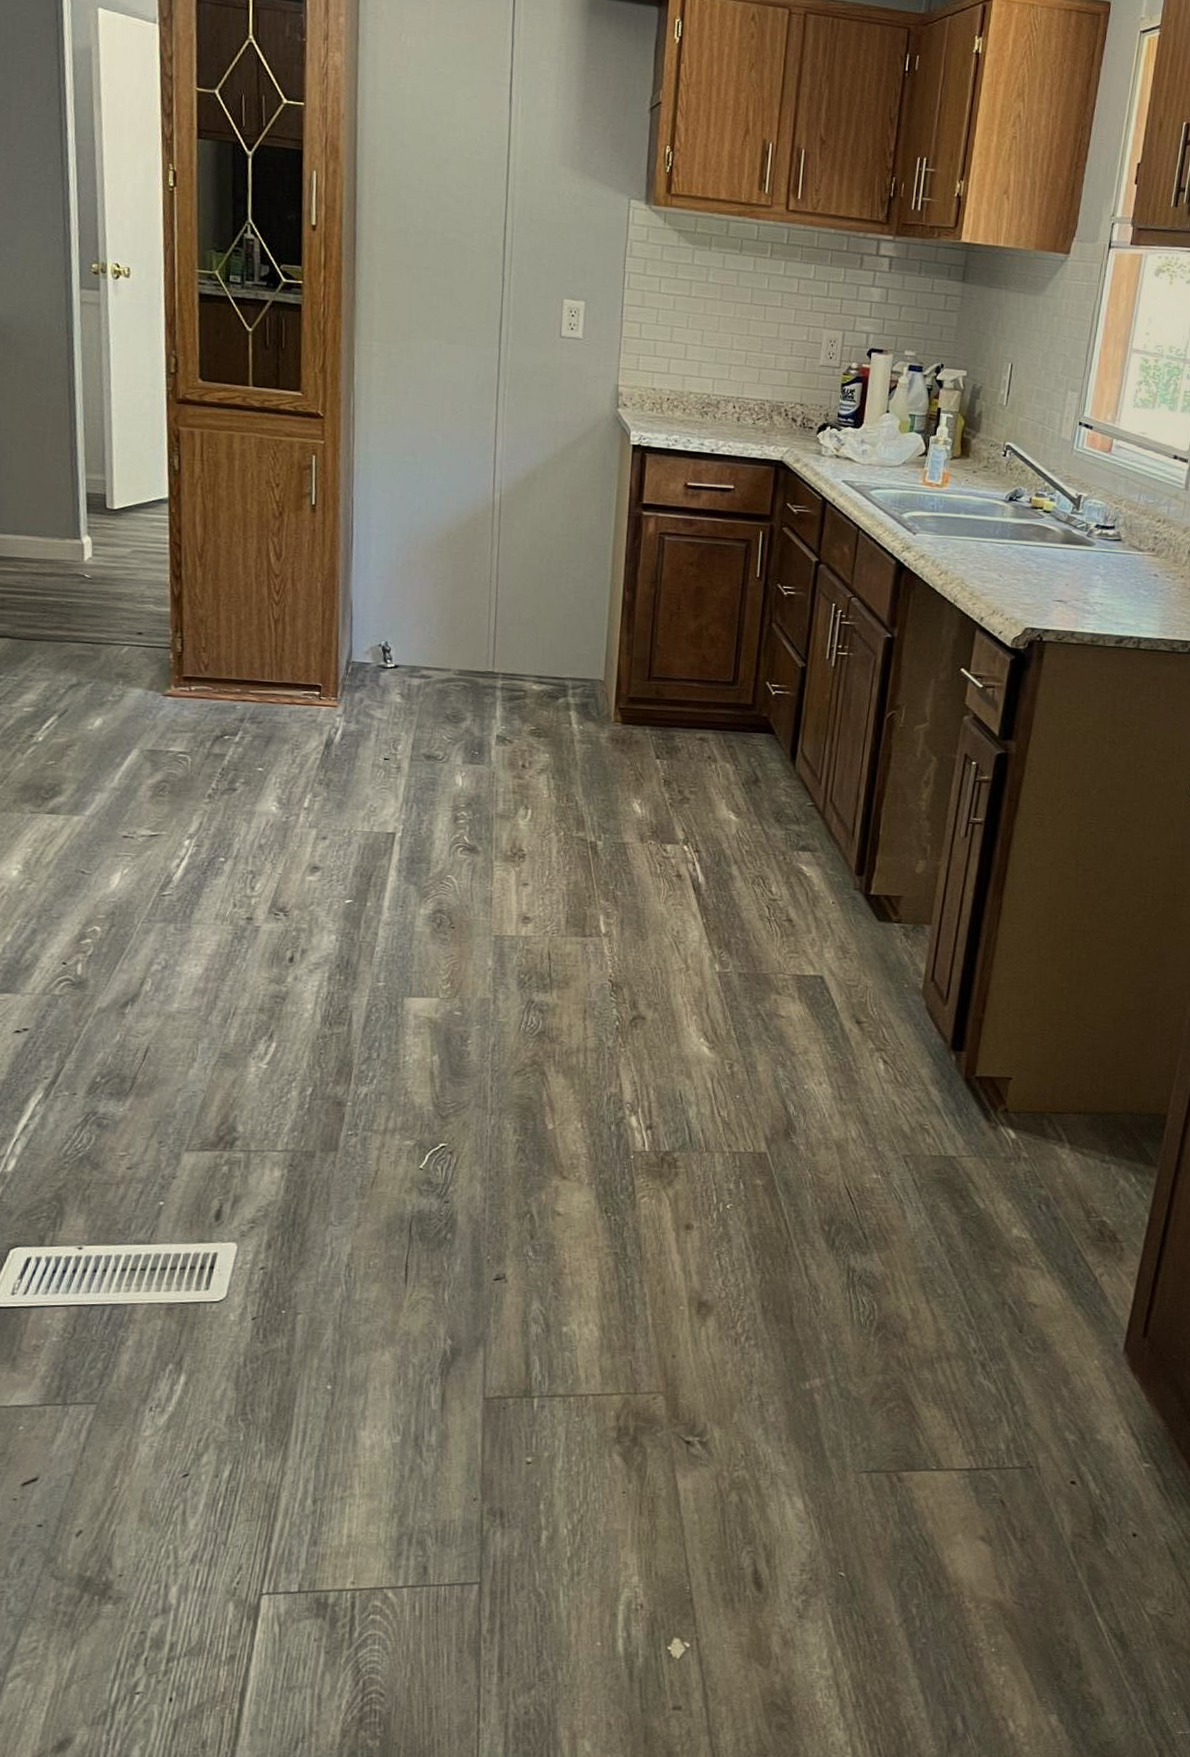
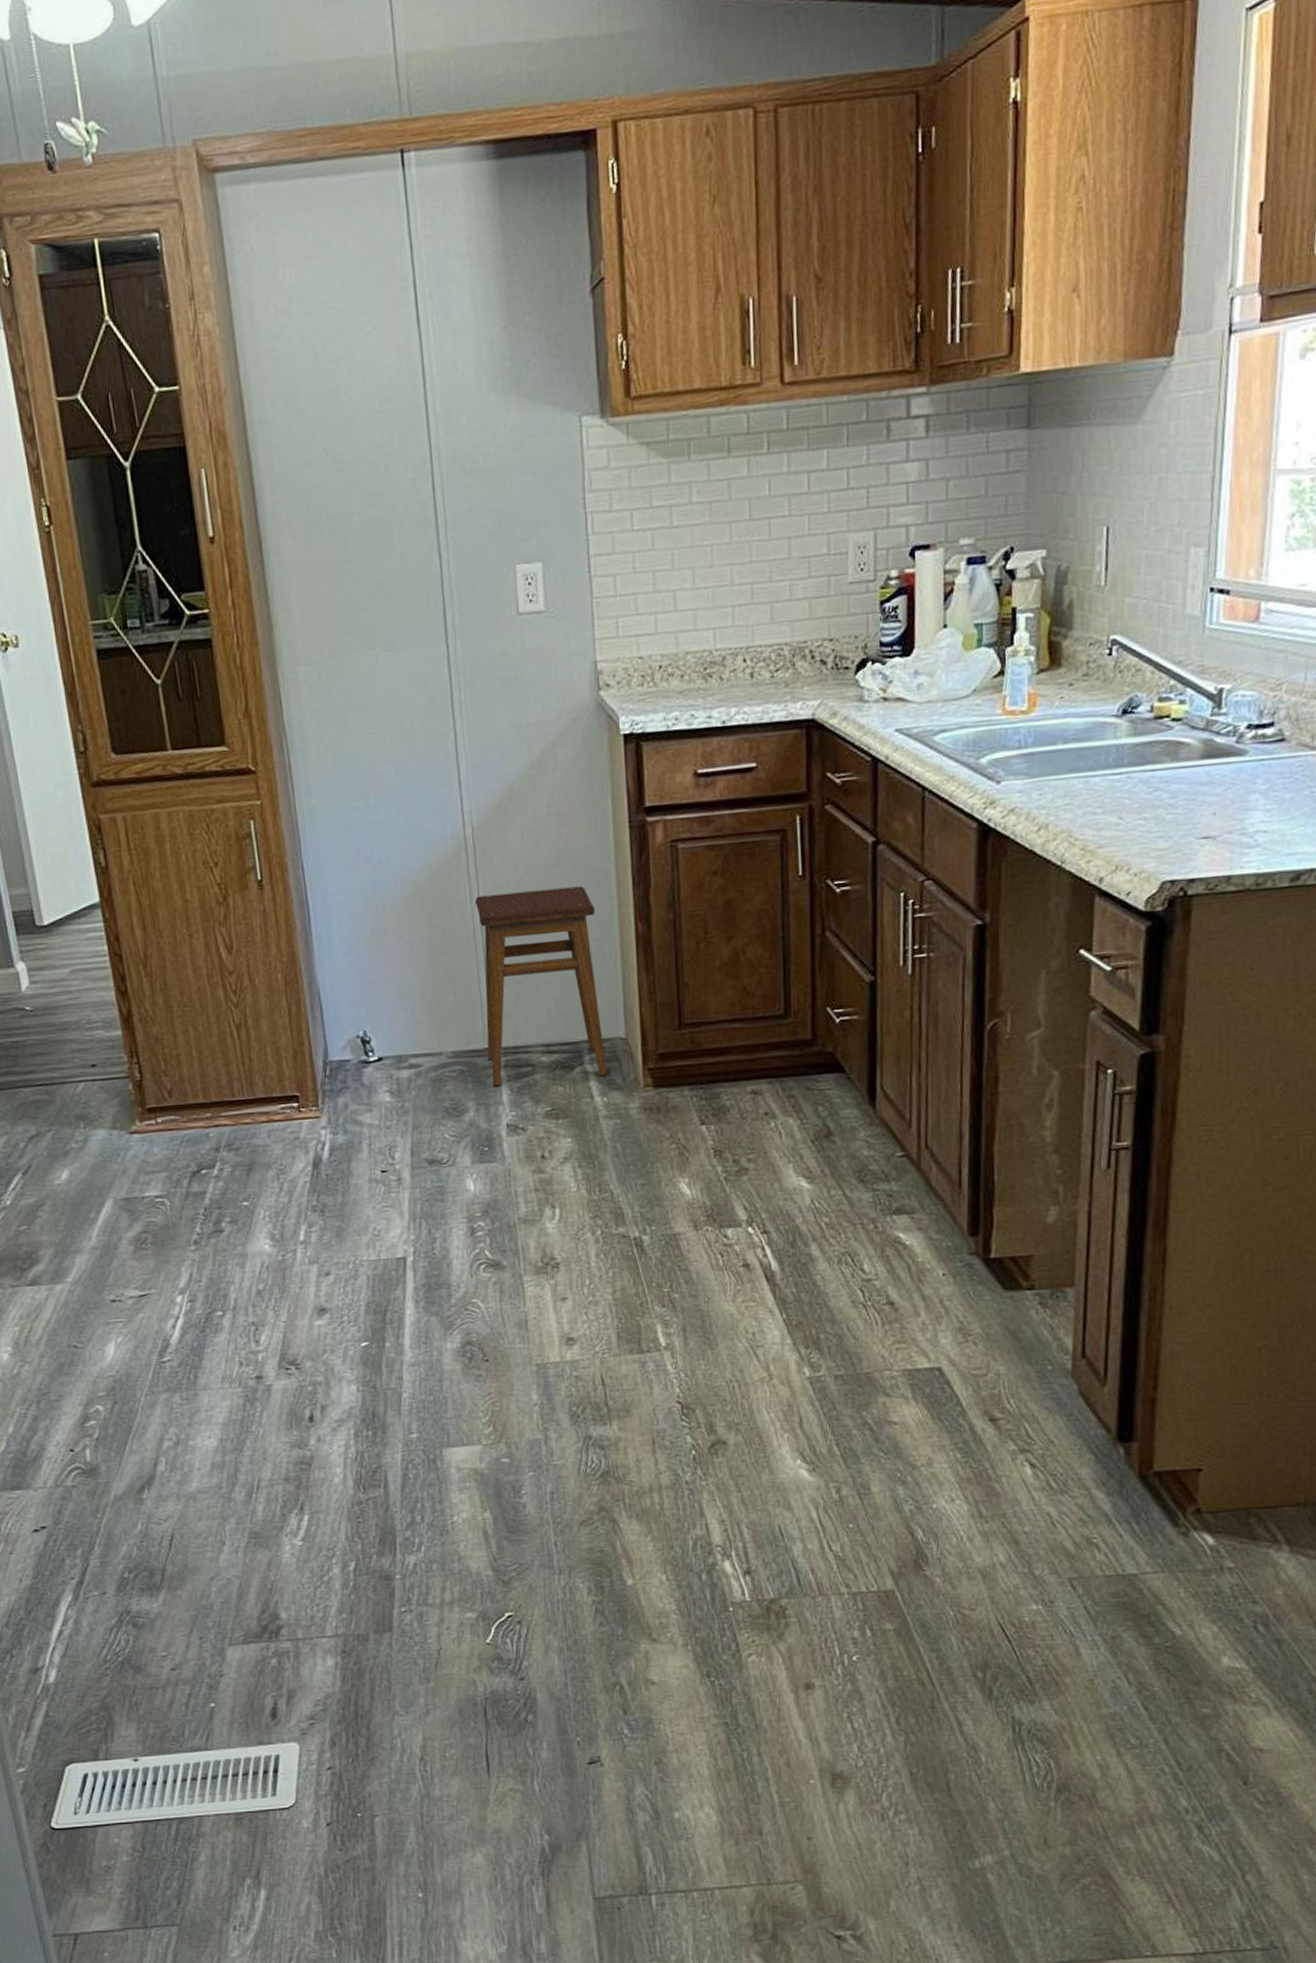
stool: none [488,549,593,709] -> present [474,886,607,1087]

